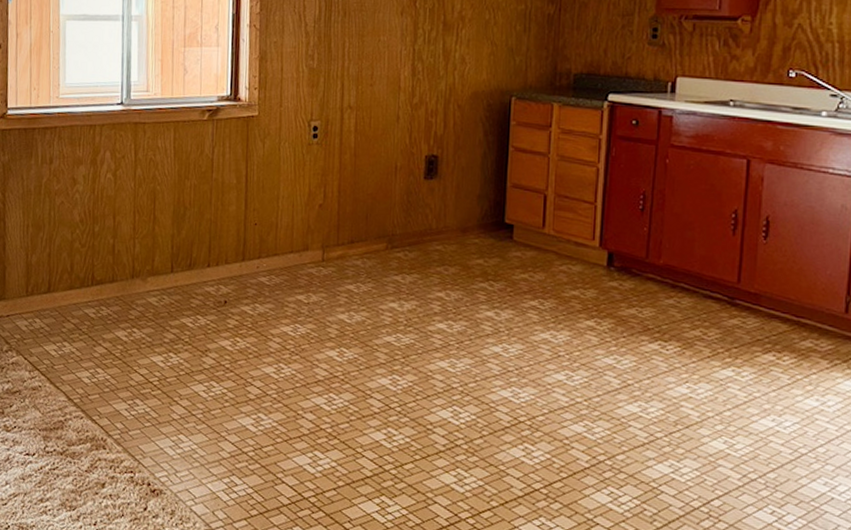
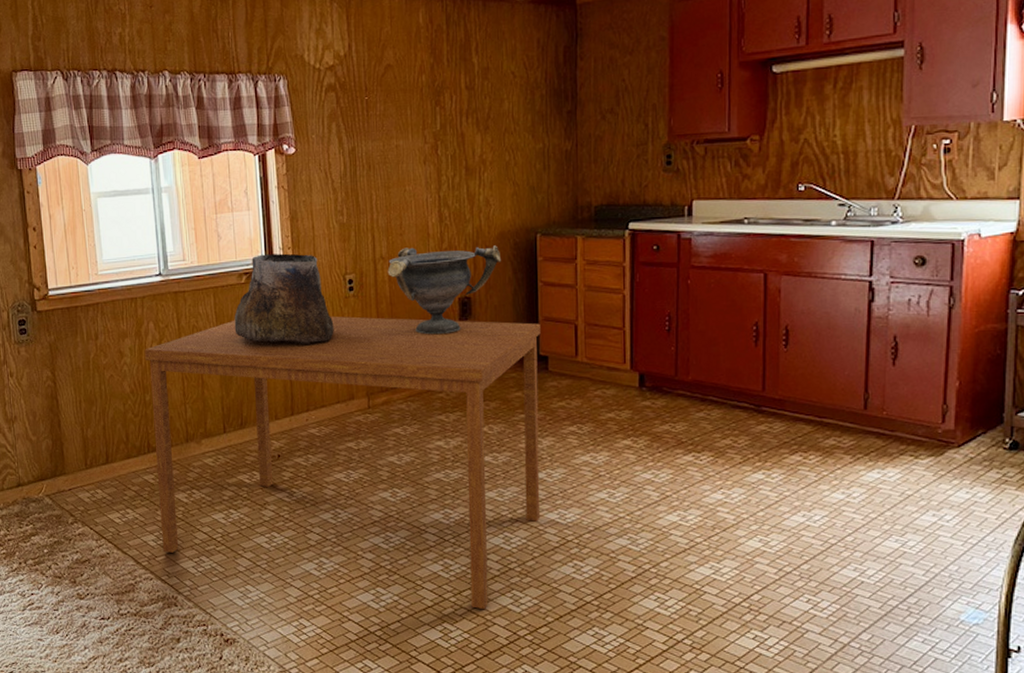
dining table: none [96,156,508,486] -> present [144,316,541,609]
vase: none [192,92,295,189] -> present [234,253,334,344]
decorative bowl: none [354,99,473,192] -> present [387,245,502,335]

